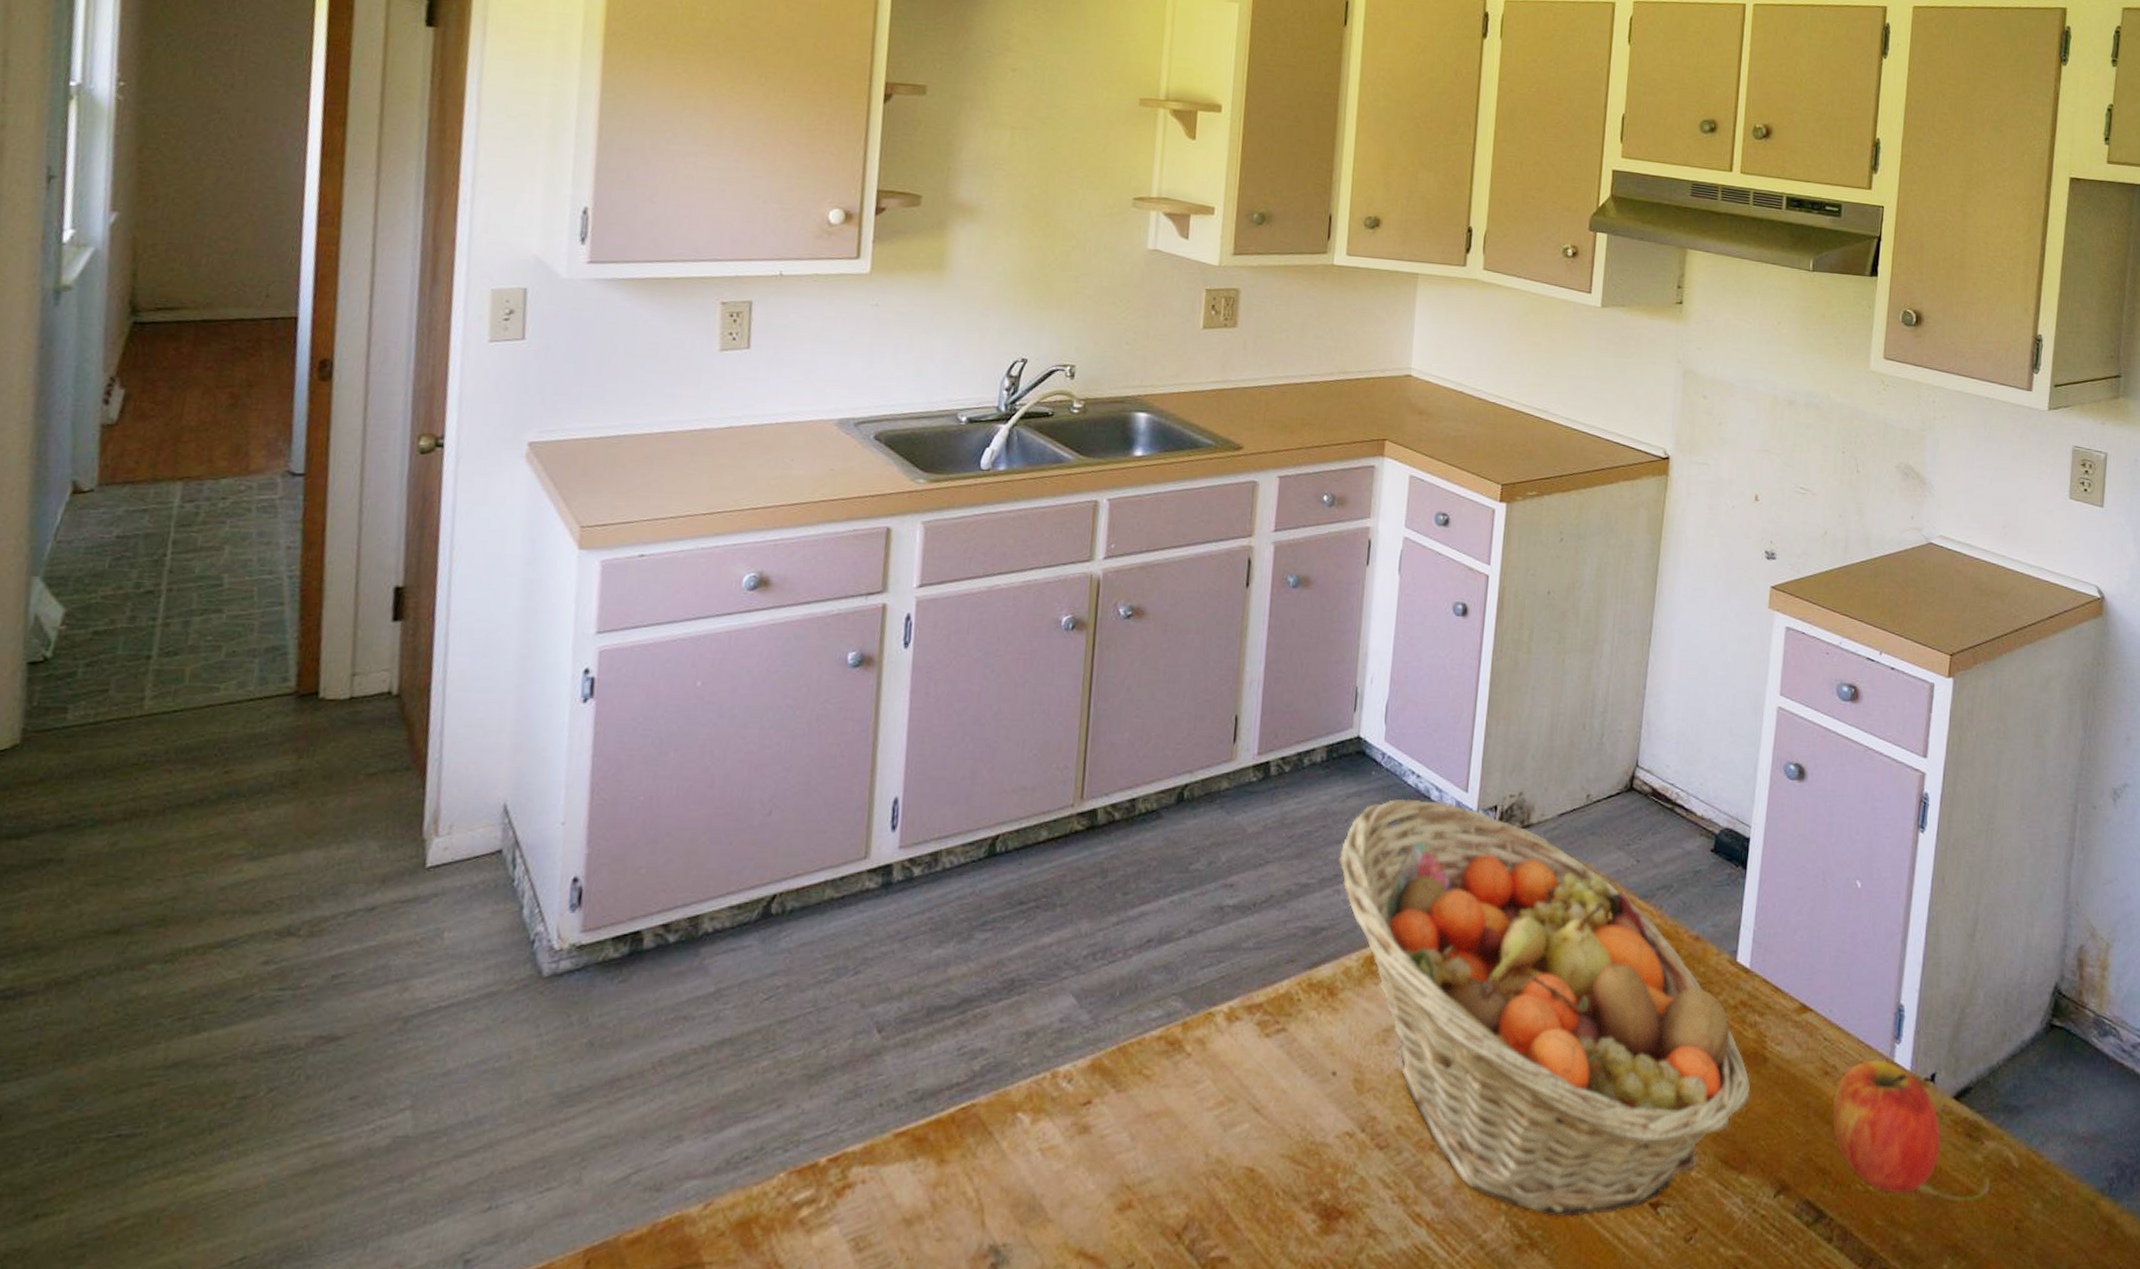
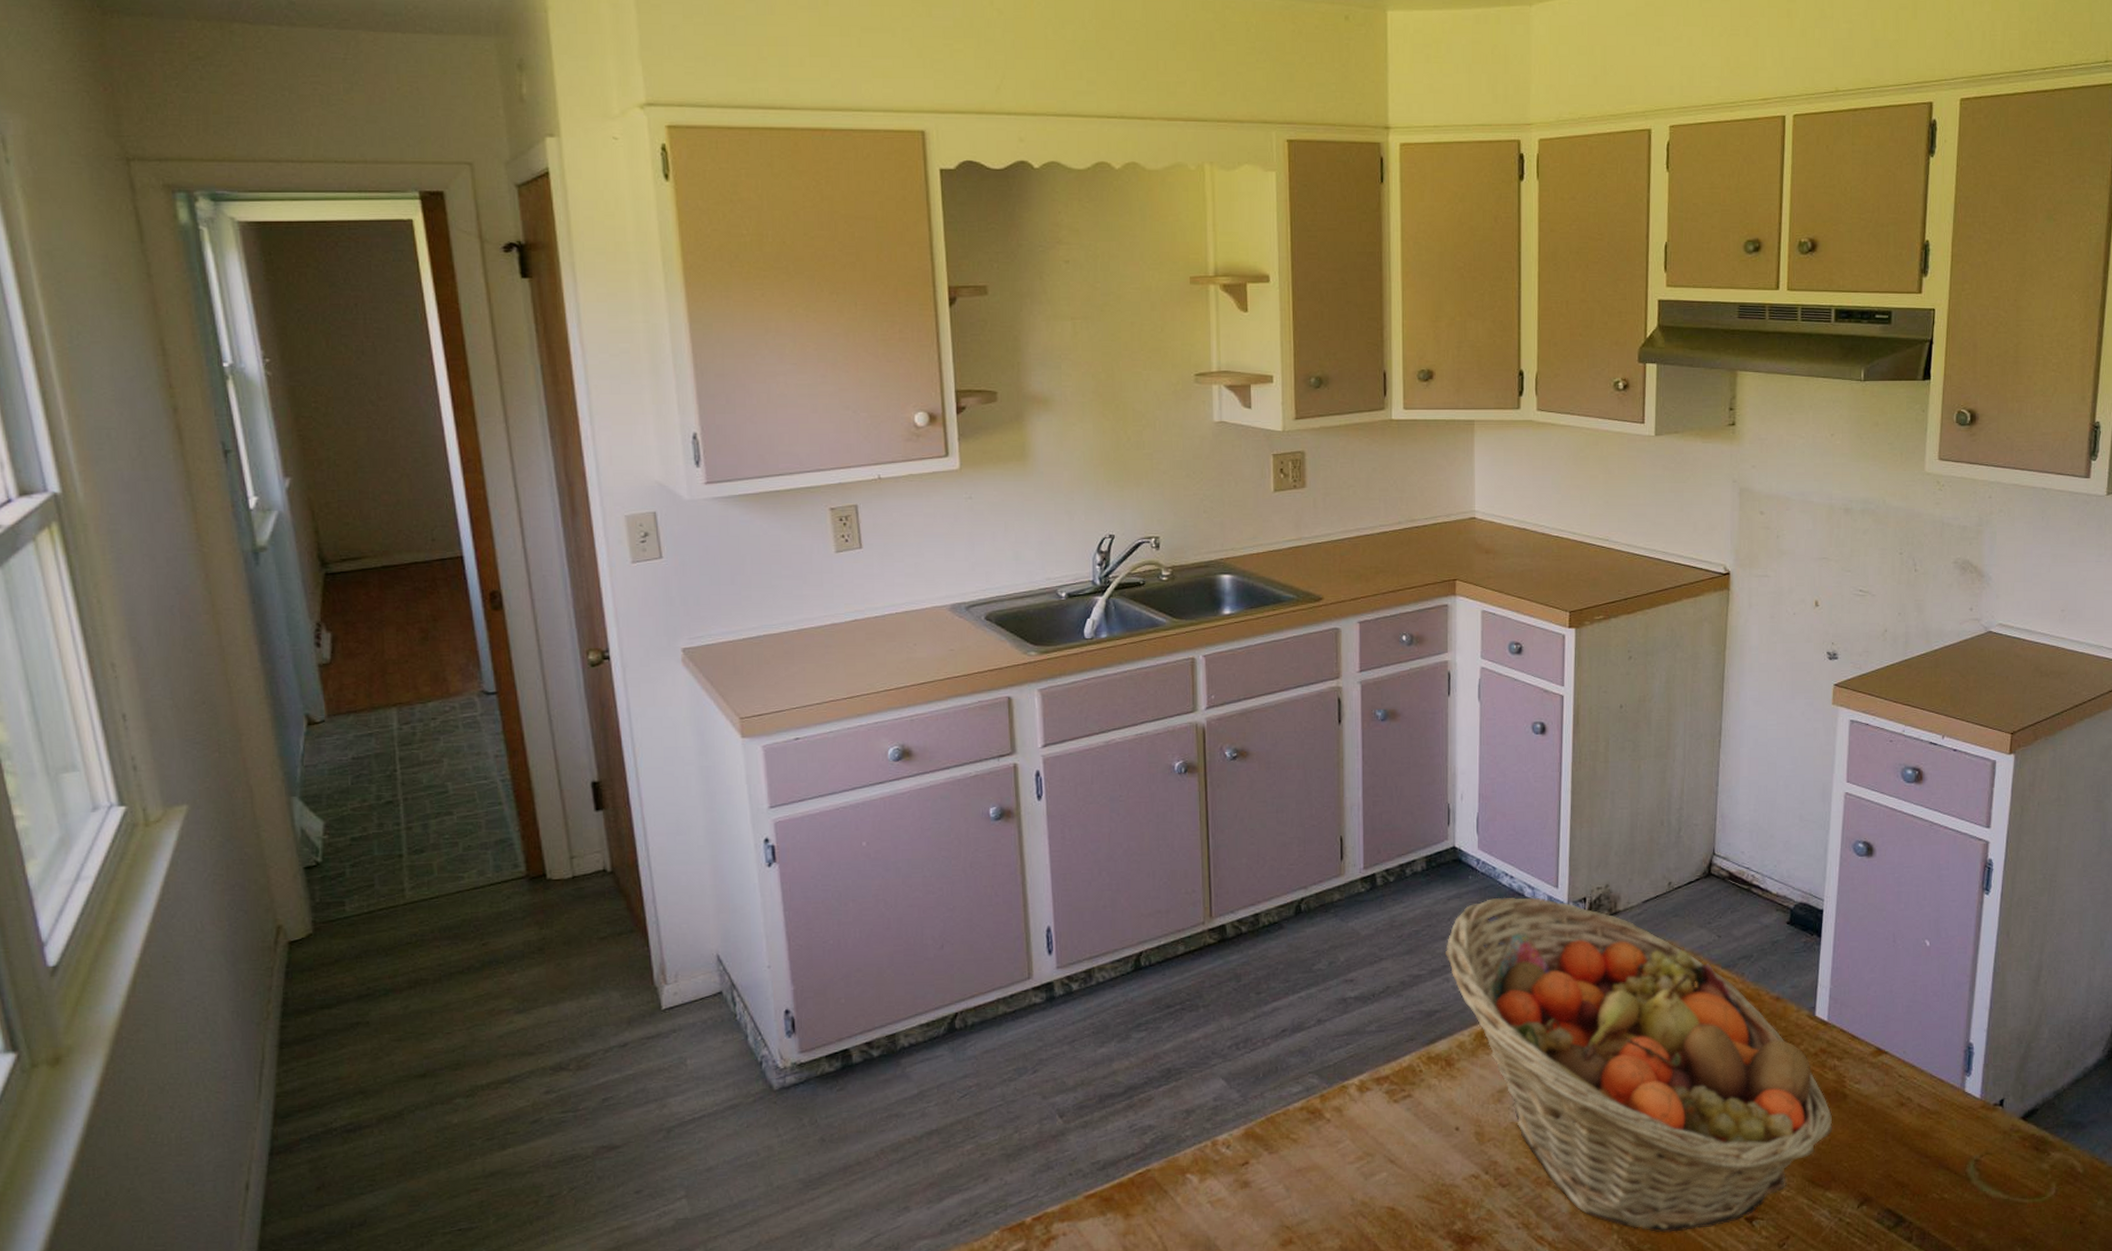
apple: present [1832,1060,1941,1194] -> none [1908,1090,2010,1200]

